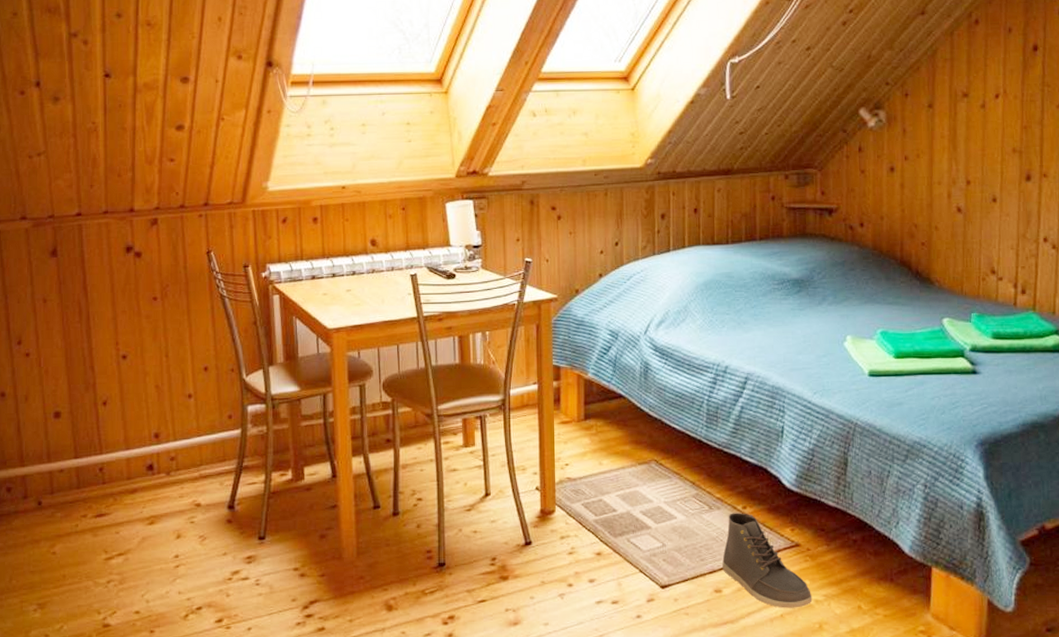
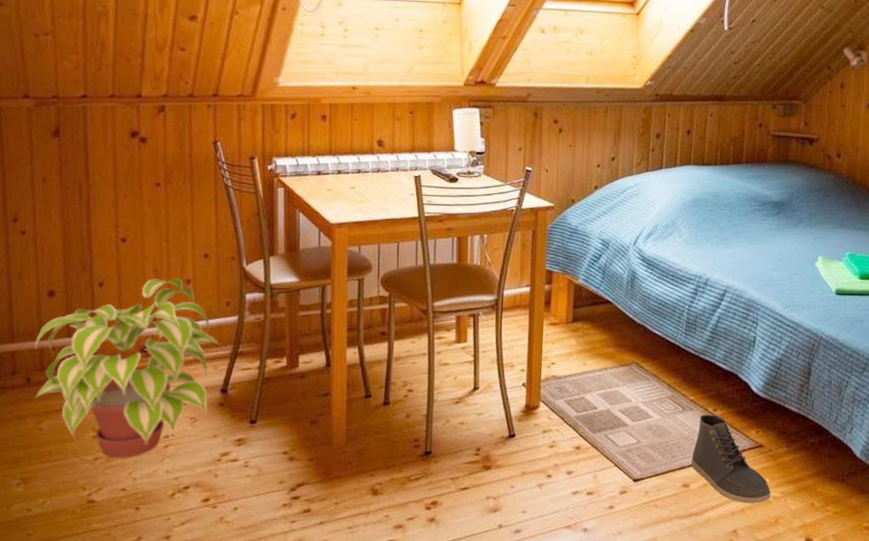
plant: none [44,393,224,580] -> present [33,278,220,458]

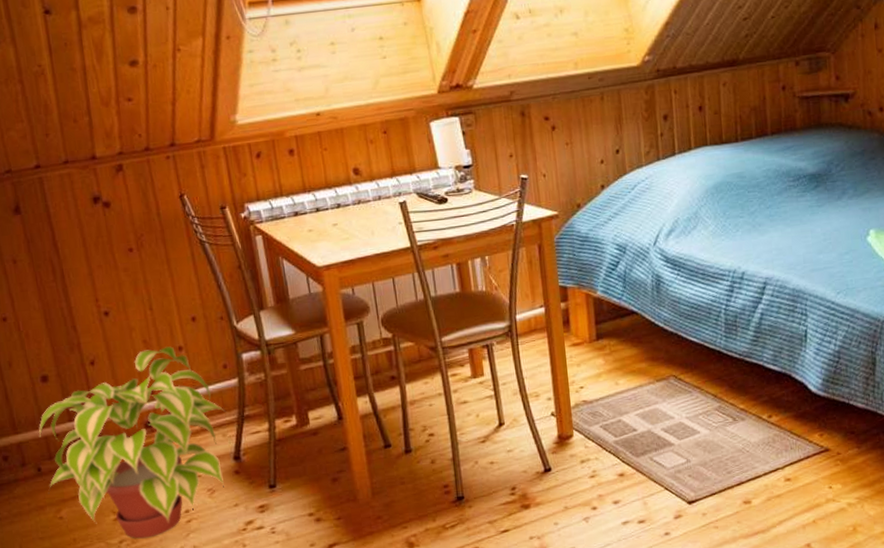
sneaker: present [691,414,771,504] -> none [750,422,845,514]

